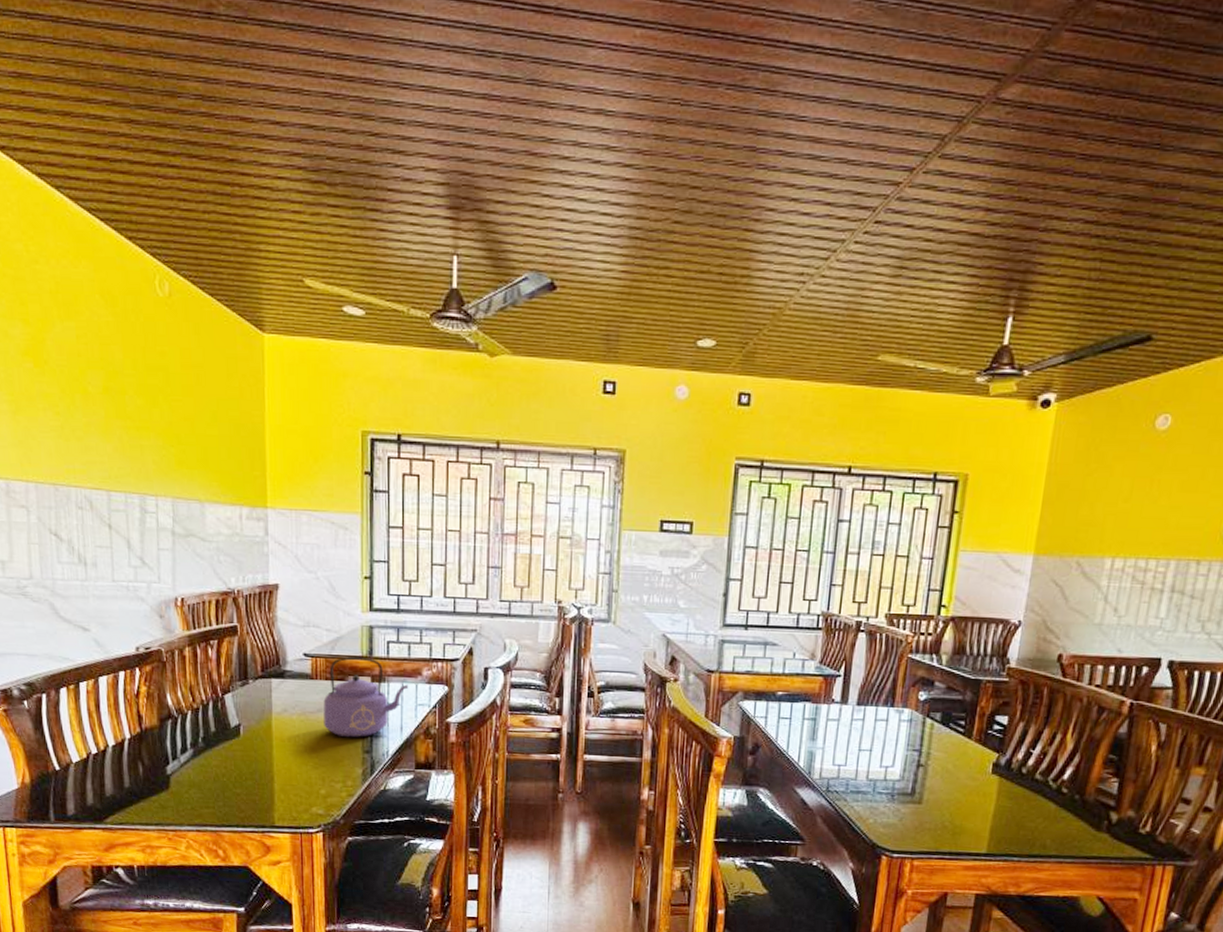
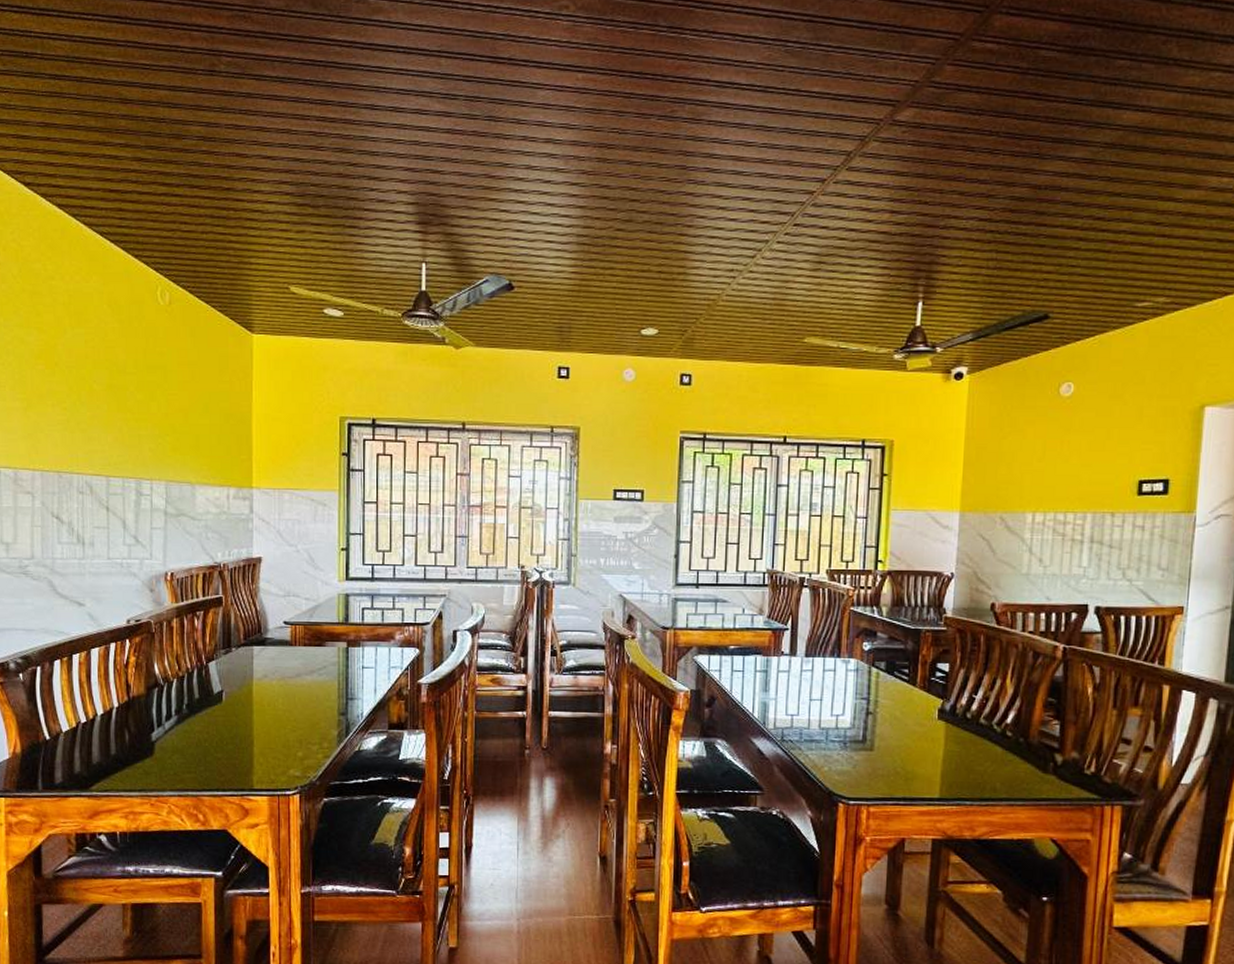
kettle: present [323,656,409,738] -> none [302,622,382,701]

